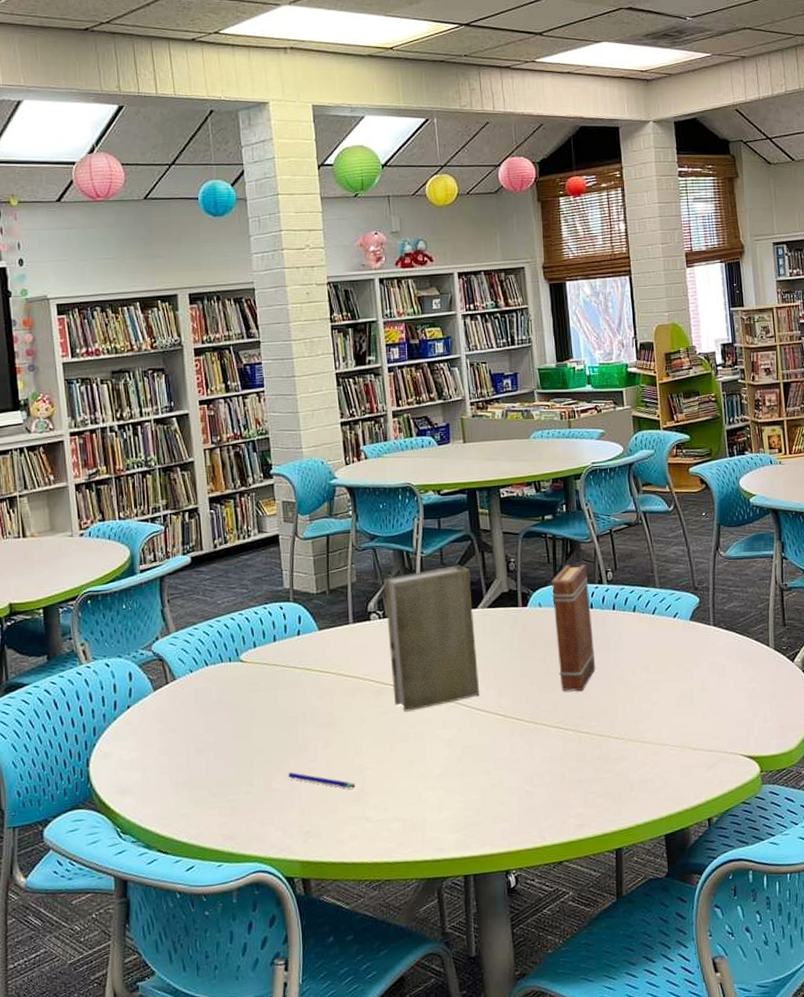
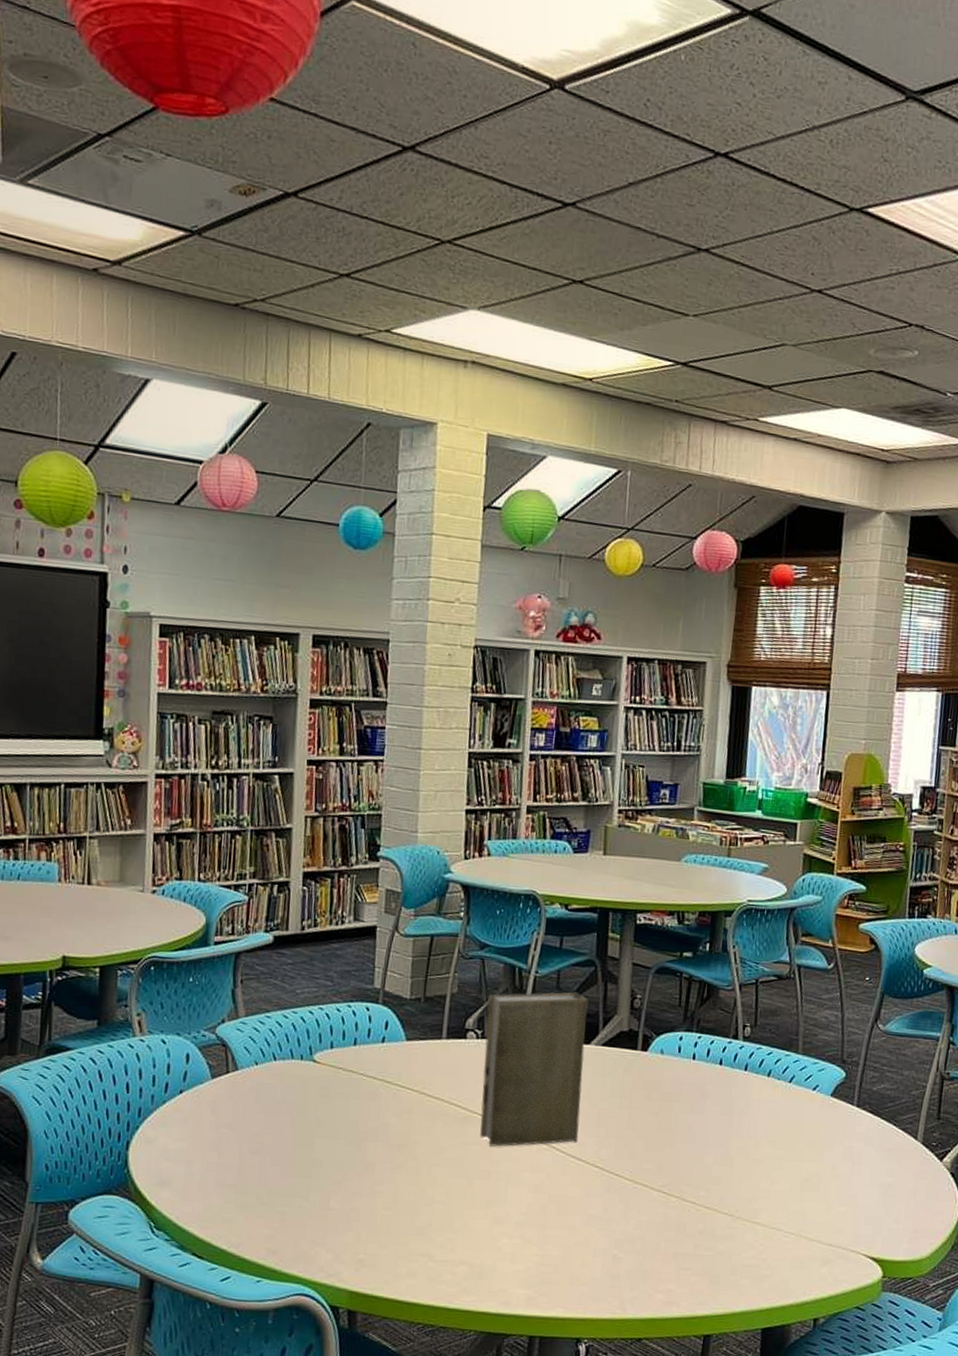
pen: present [288,772,355,789] -> none [349,1193,423,1221]
book: present [551,564,596,692] -> none [670,1011,723,1156]

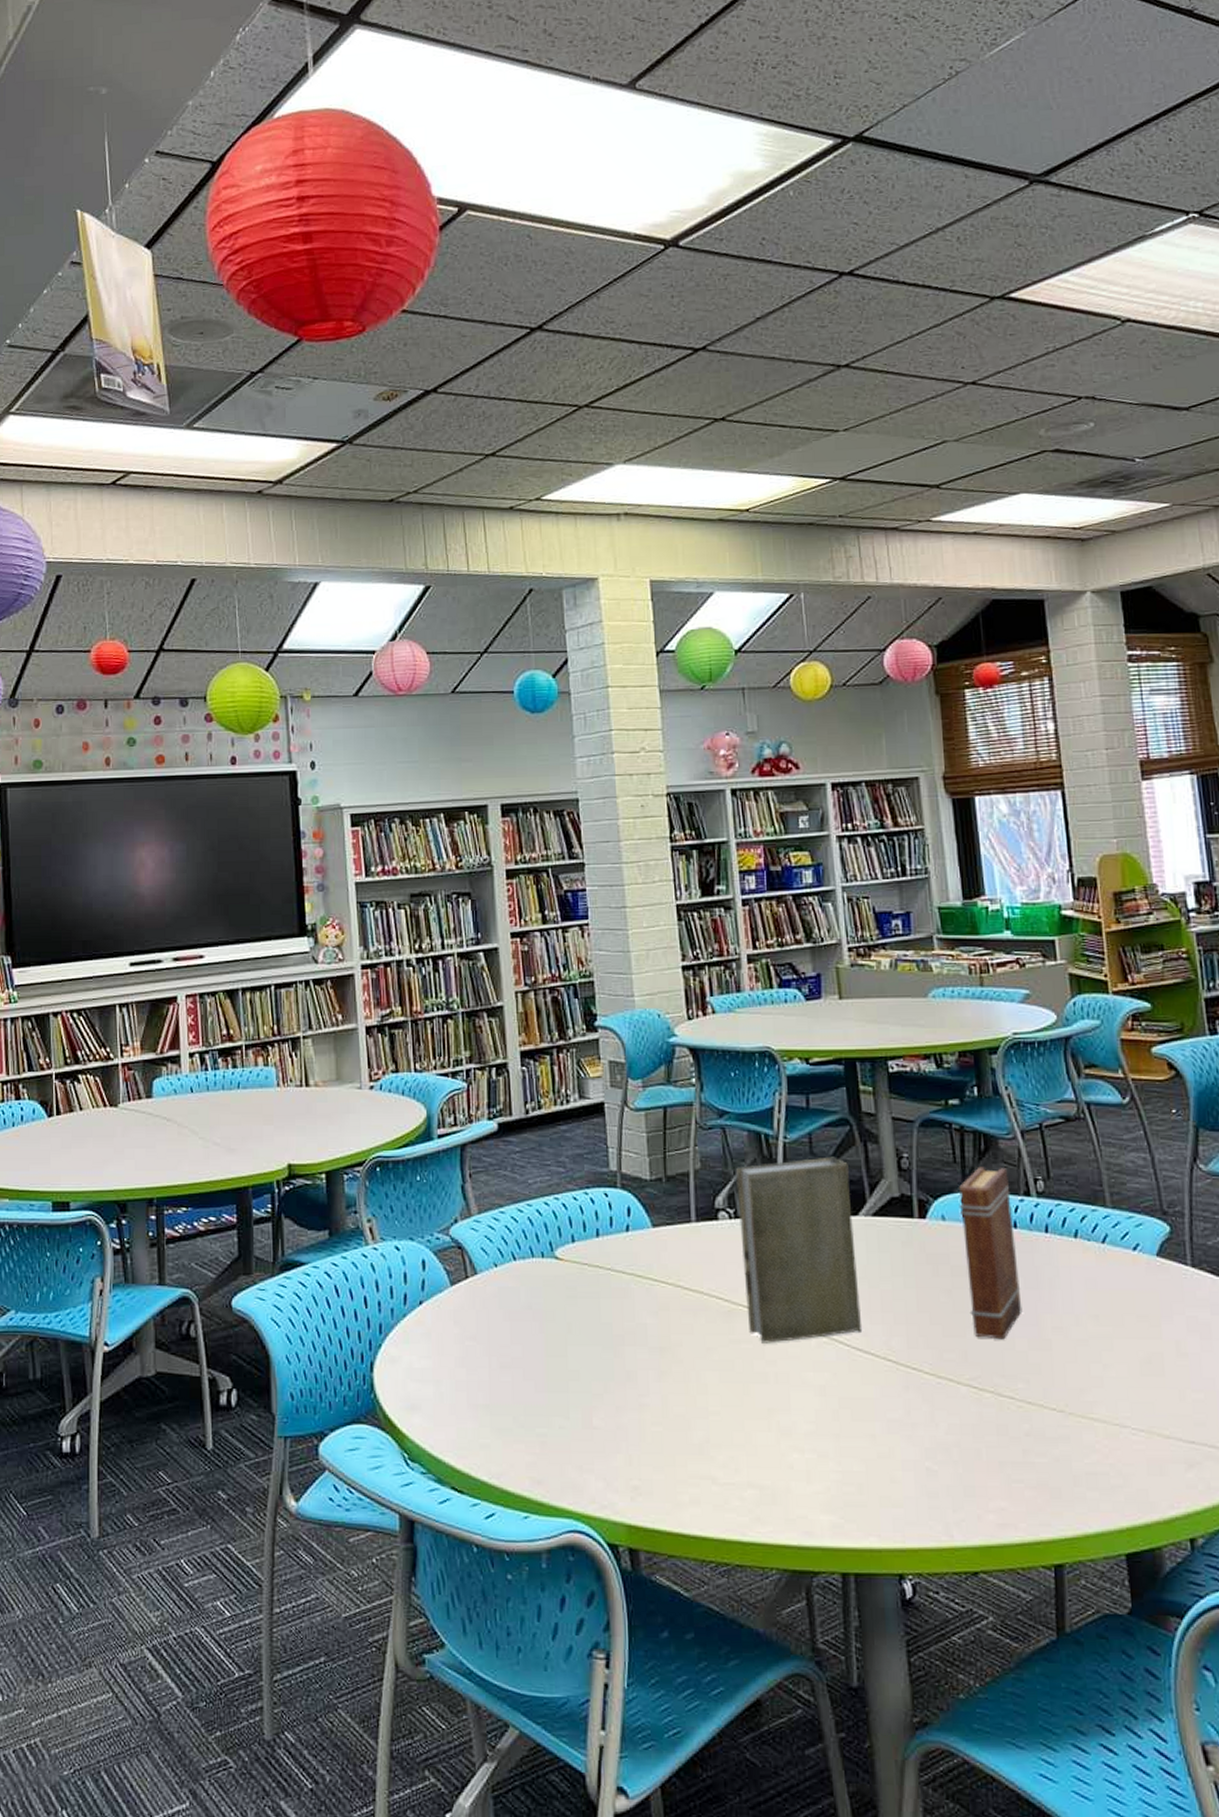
book: none [670,1011,723,1156] -> present [959,1166,1023,1340]

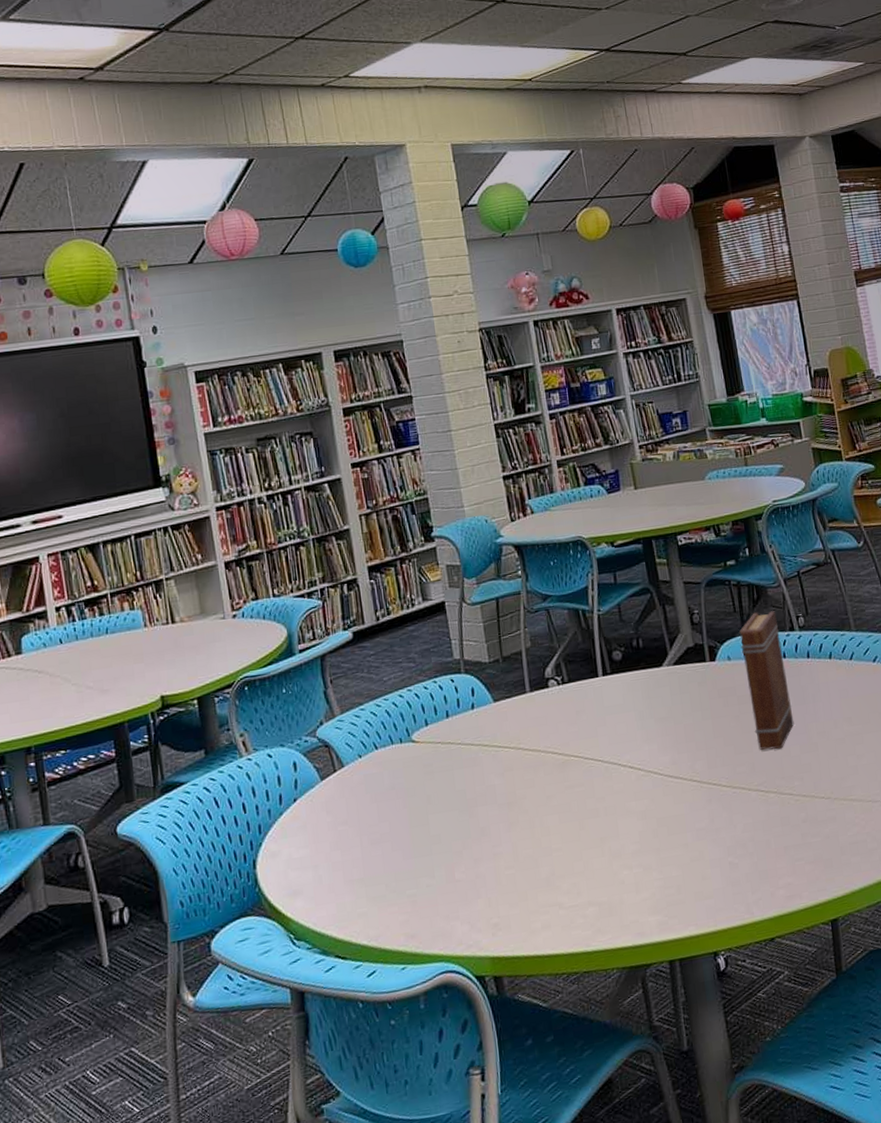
book: present [736,1156,863,1343] -> none [560,621,672,785]

